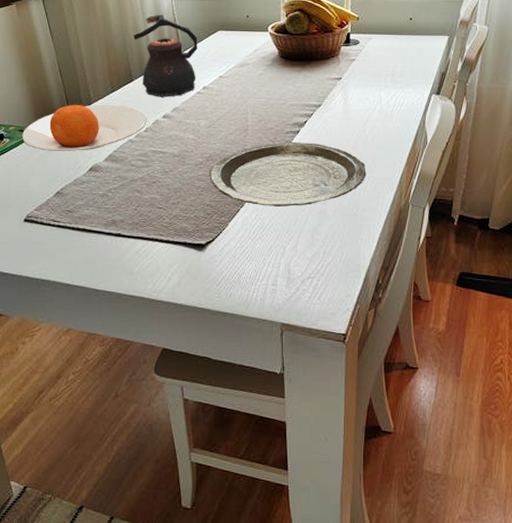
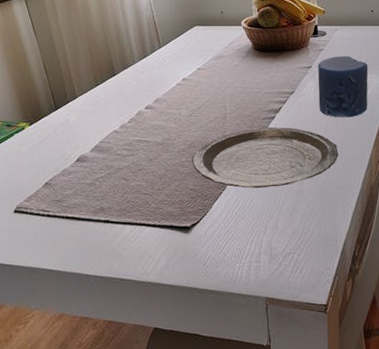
plate: present [22,104,147,152] -> none [10,97,131,145]
teapot: present [133,14,198,97] -> none [114,12,176,90]
candle: none [347,67,403,135] -> present [317,55,369,118]

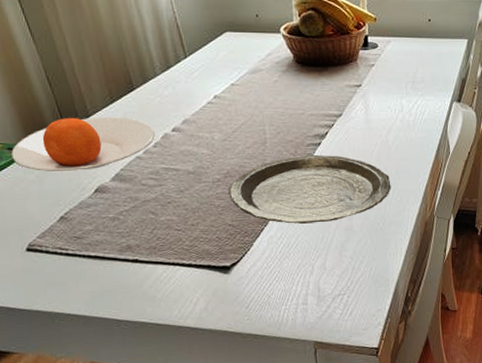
plate: none [10,97,131,145] -> present [12,116,155,173]
candle: present [317,55,369,118] -> none [368,73,424,145]

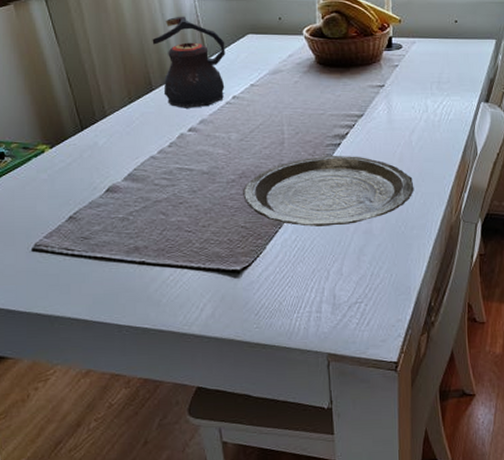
plate: present [12,116,155,173] -> none [27,116,171,172]
teapot: none [129,12,206,108] -> present [152,16,225,108]

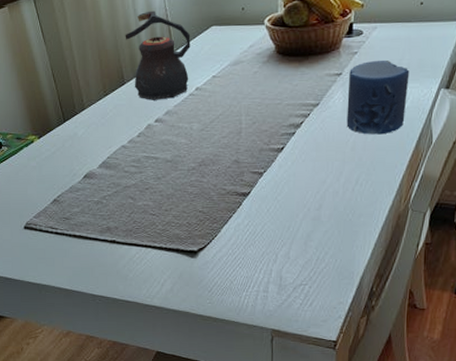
plate: present [243,155,414,226] -> none [202,144,365,212]
candle: none [391,73,450,146] -> present [346,59,410,135]

